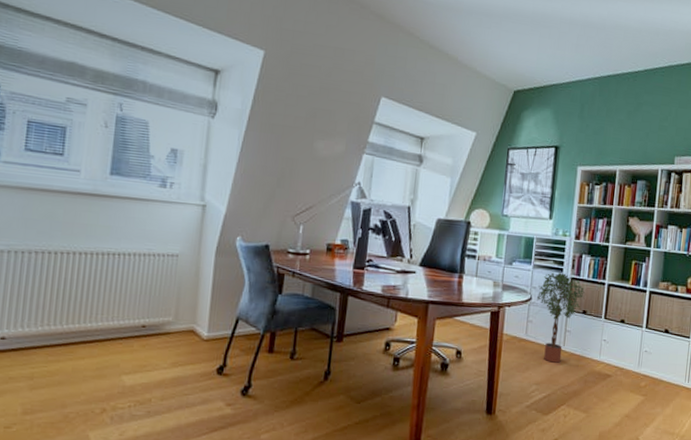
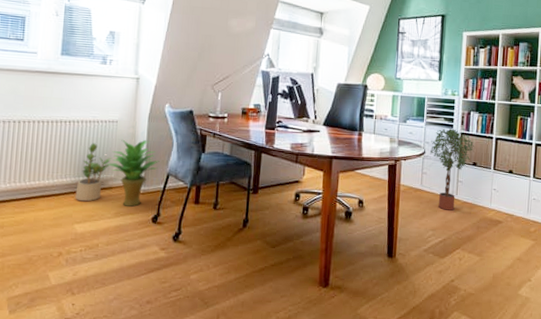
potted plant: none [124,280,170,349] -> present [75,143,111,202]
potted plant: none [163,276,228,356] -> present [106,139,160,207]

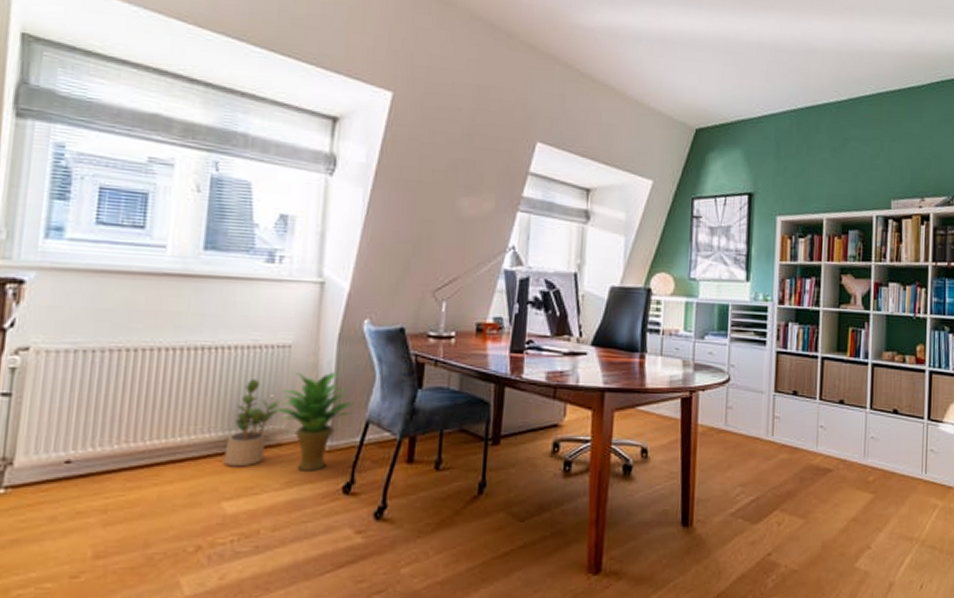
potted tree: present [429,128,474,211] -> none [735,345,794,458]

